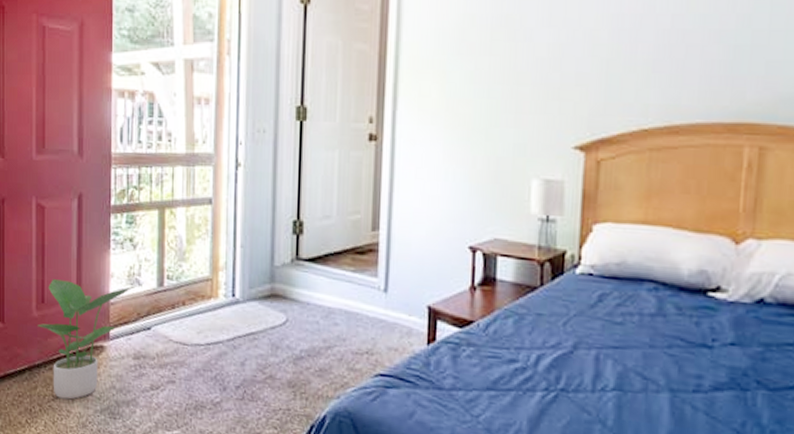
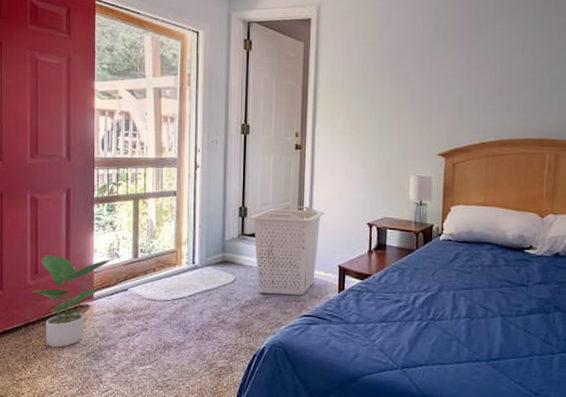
laundry basket: none [306,219,409,346] -> present [249,205,325,295]

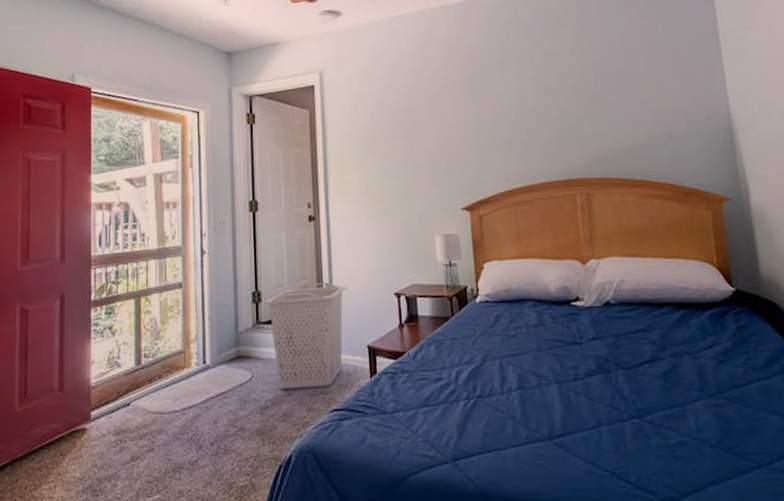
potted plant: present [32,255,109,348] -> none [20,371,109,486]

